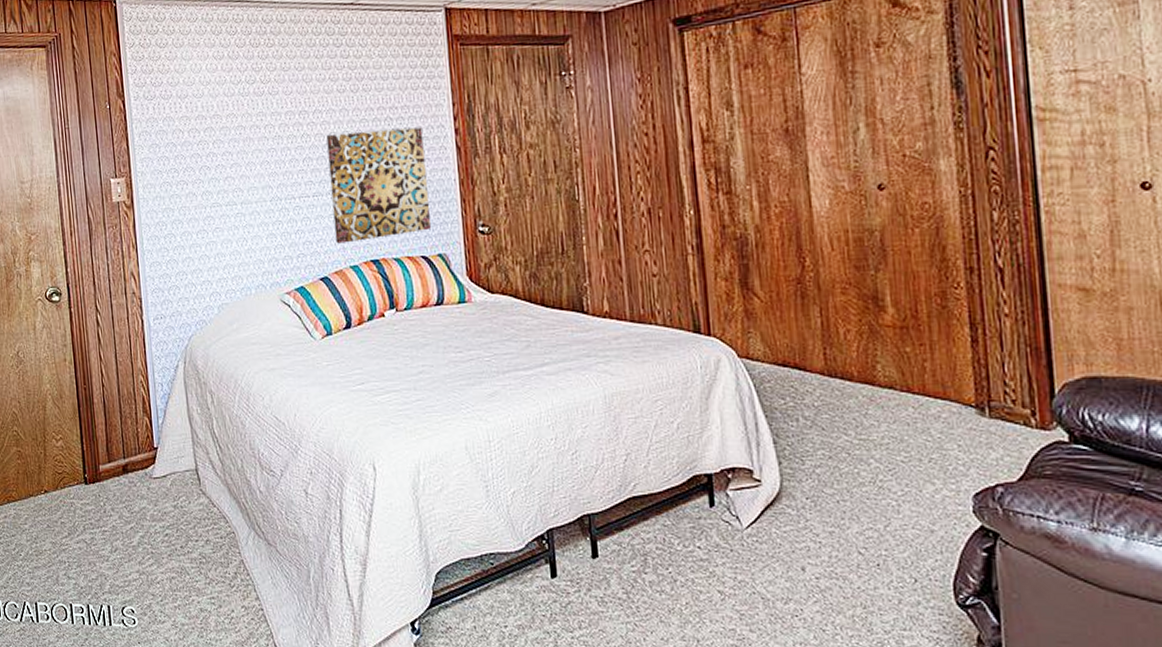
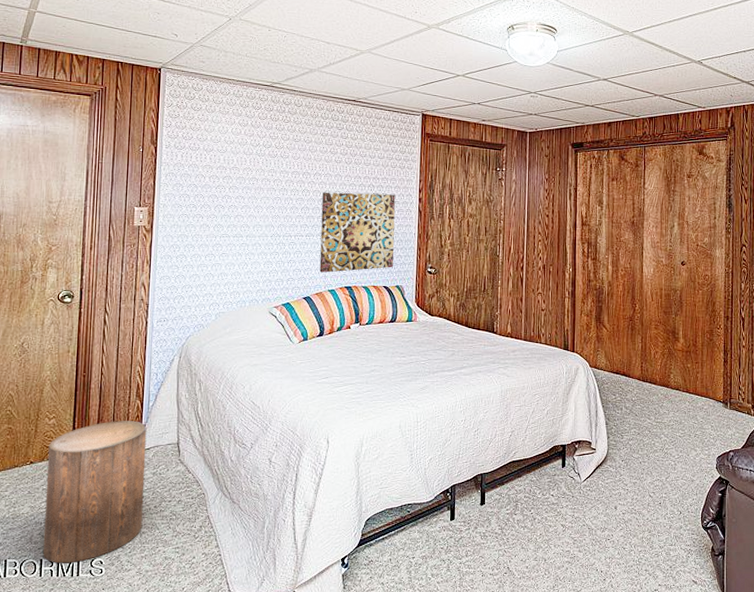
stool: none [59,442,171,610] -> present [43,421,147,563]

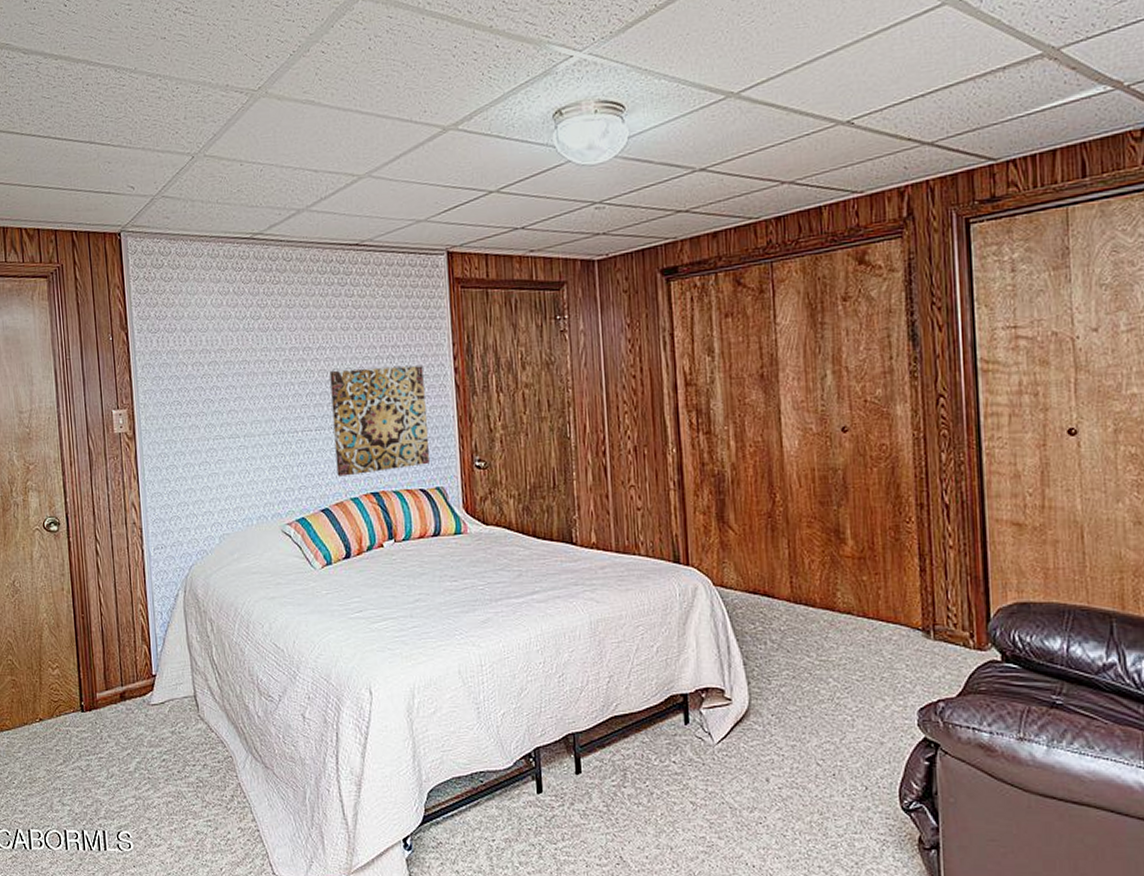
stool: present [43,421,147,563] -> none [55,670,168,836]

